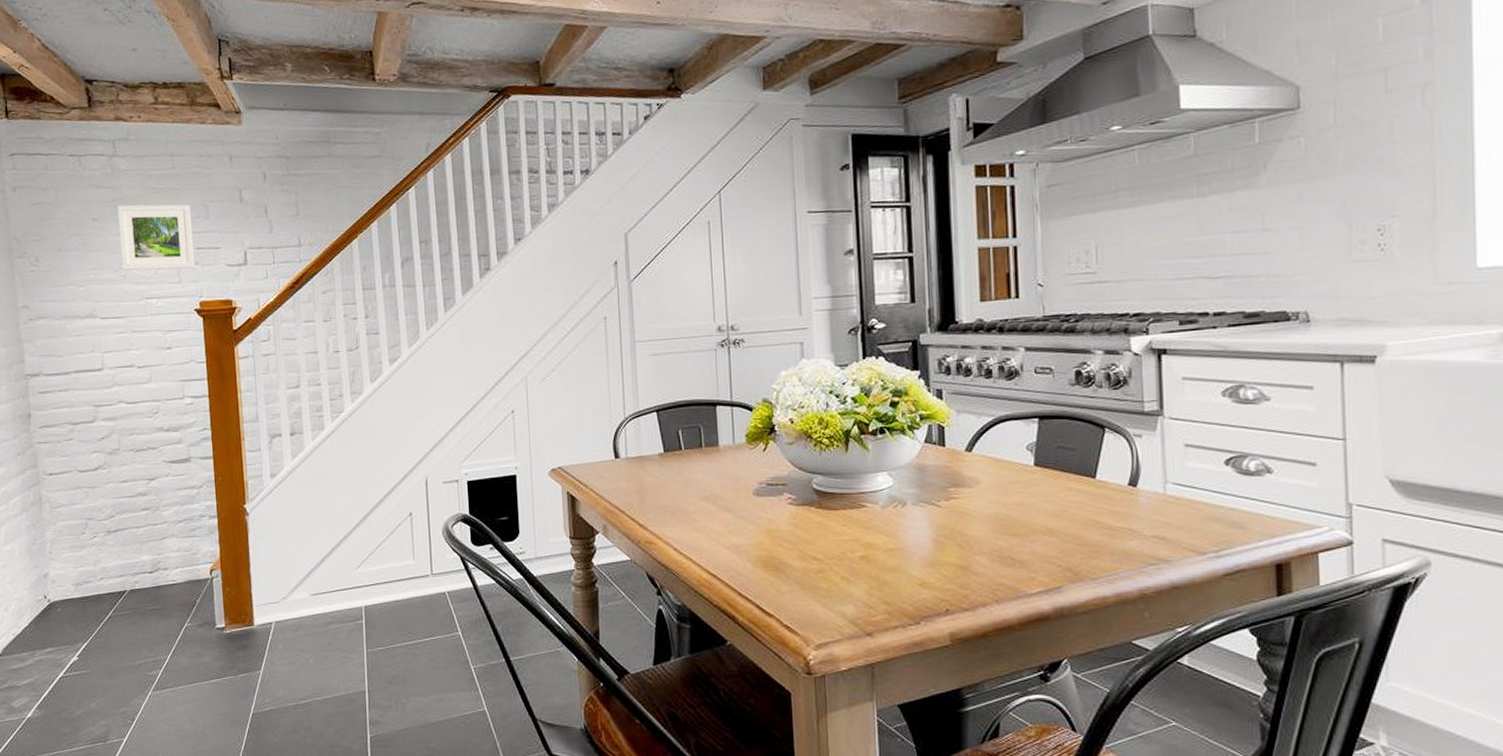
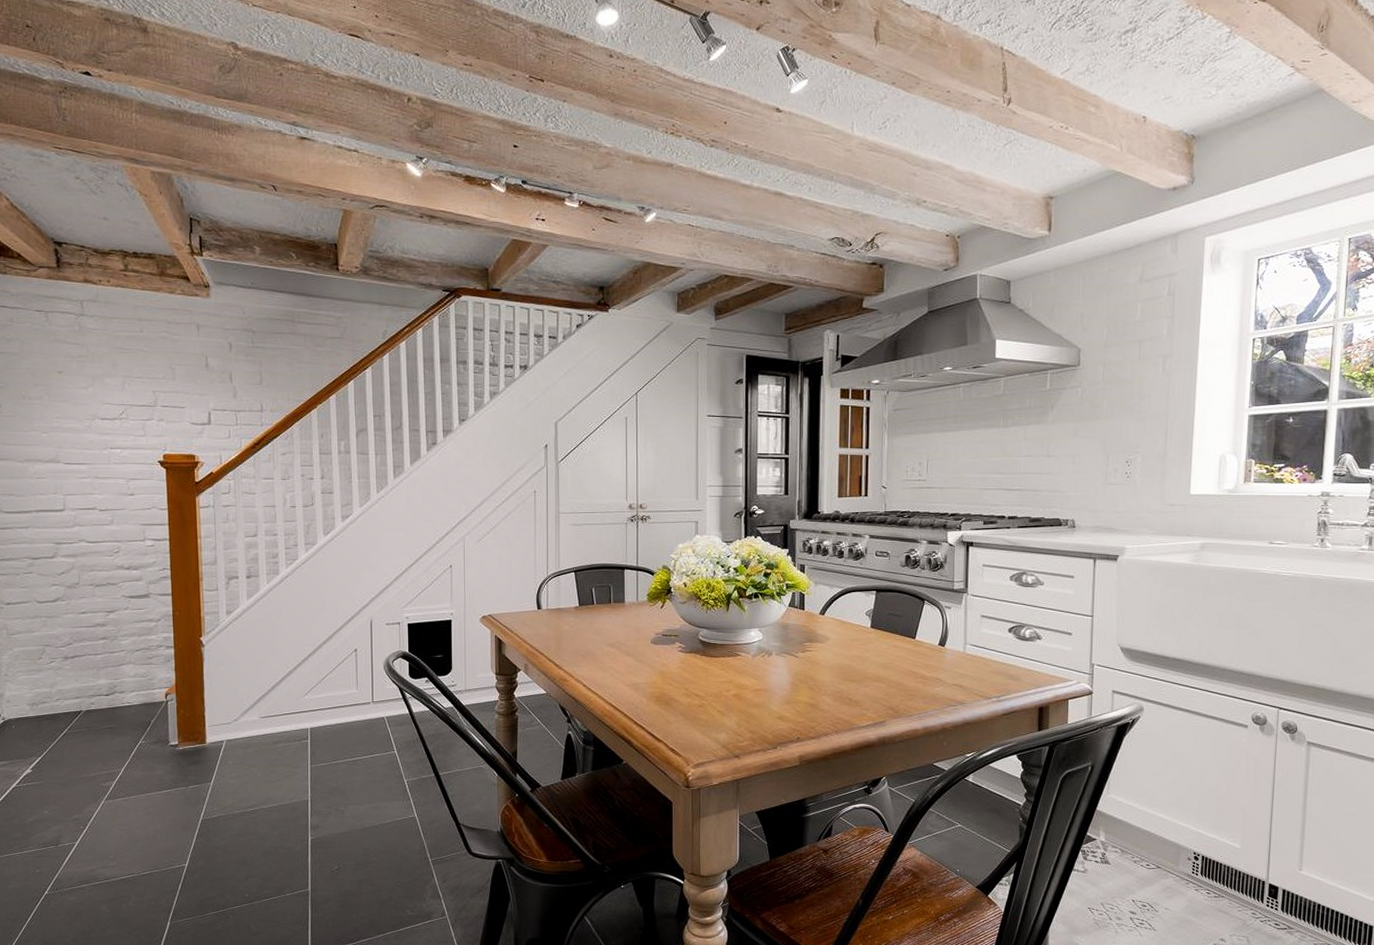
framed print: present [117,204,195,271] -> none [84,361,160,424]

